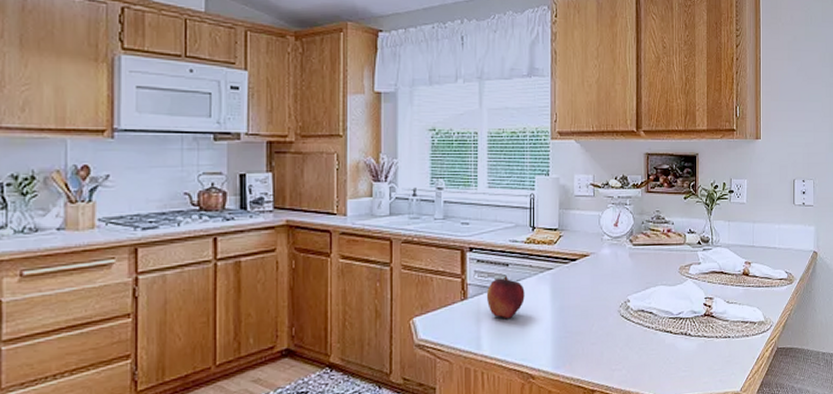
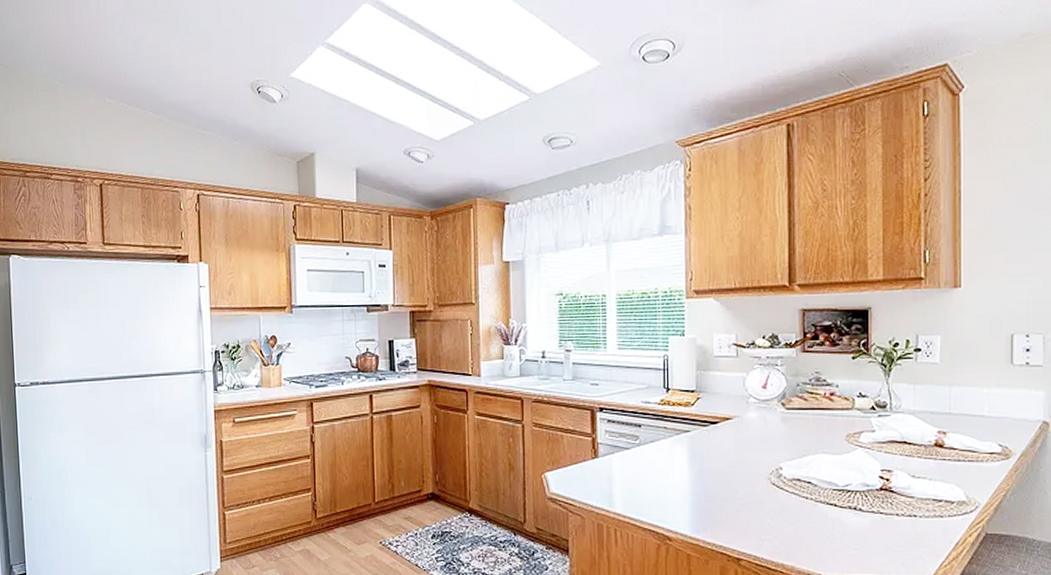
fruit: present [486,276,525,319] -> none [618,437,659,480]

